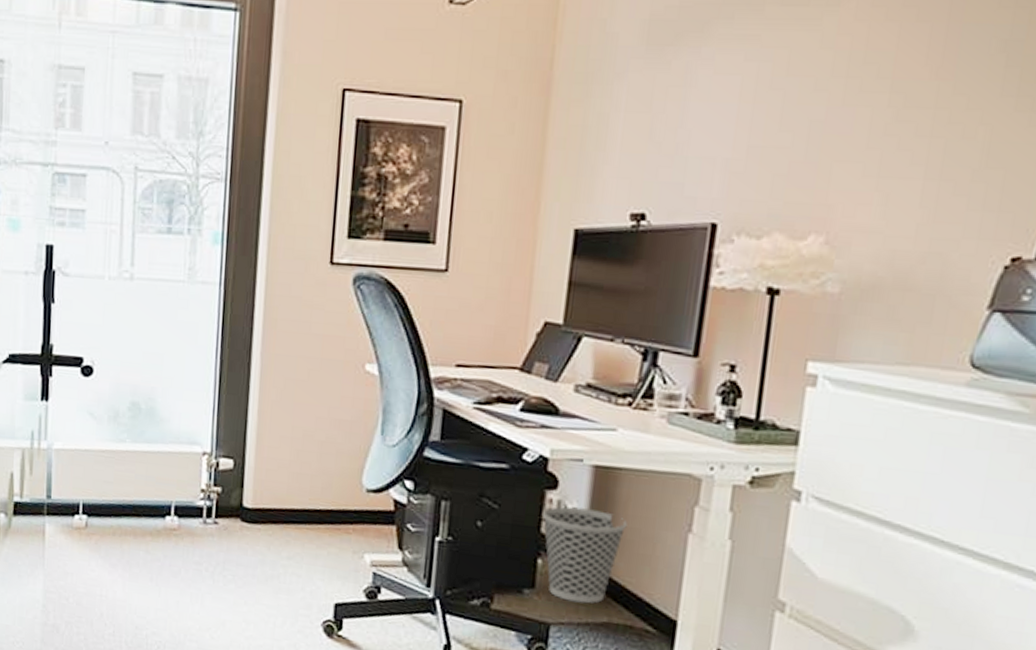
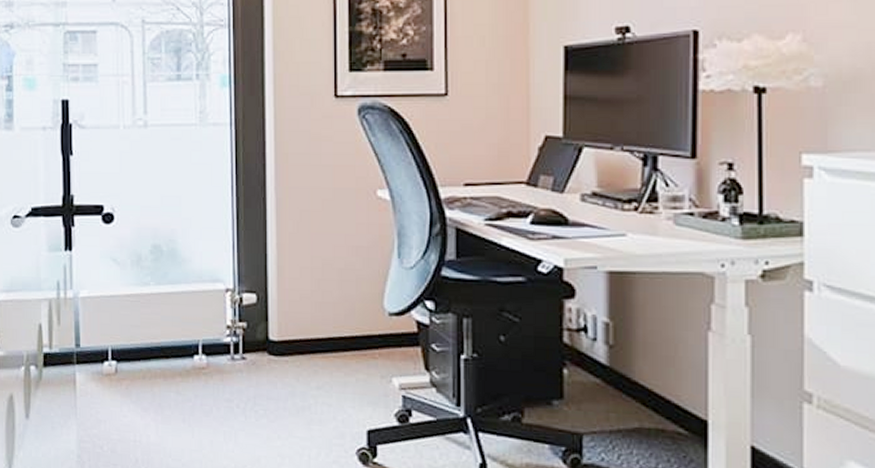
wastebasket: present [543,506,628,604] -> none [564,314,647,411]

